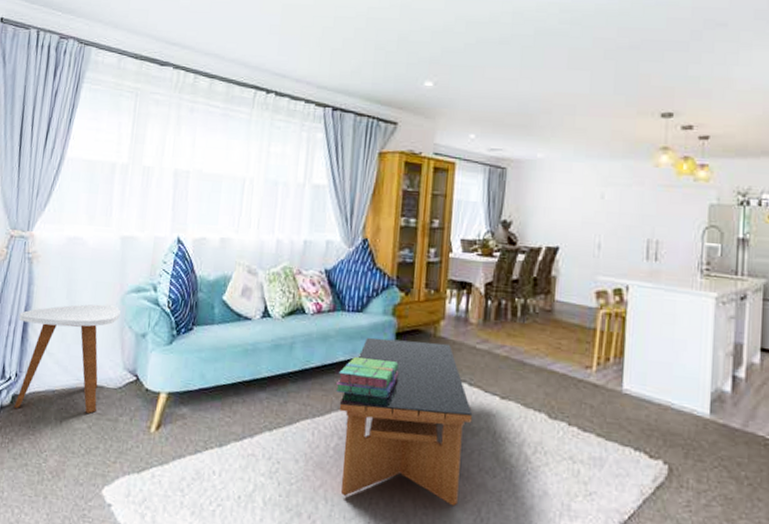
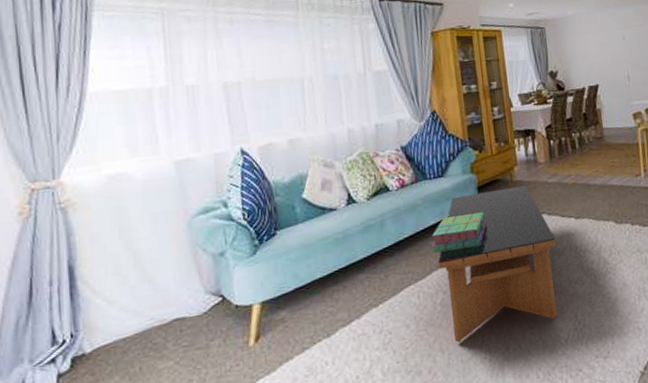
side table: present [14,304,120,413] -> none [62,233,190,371]

